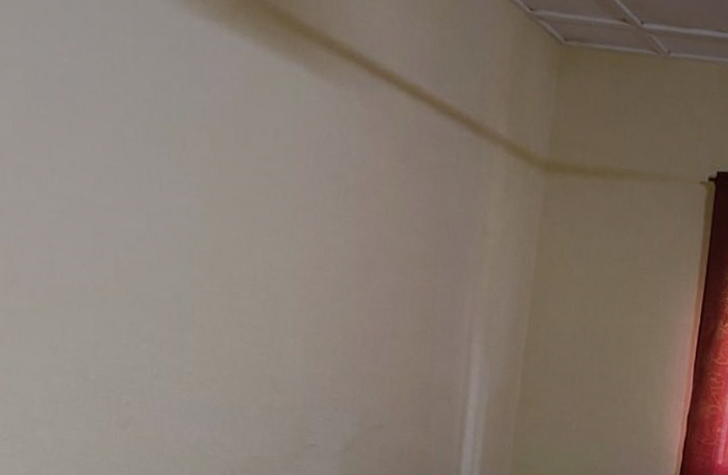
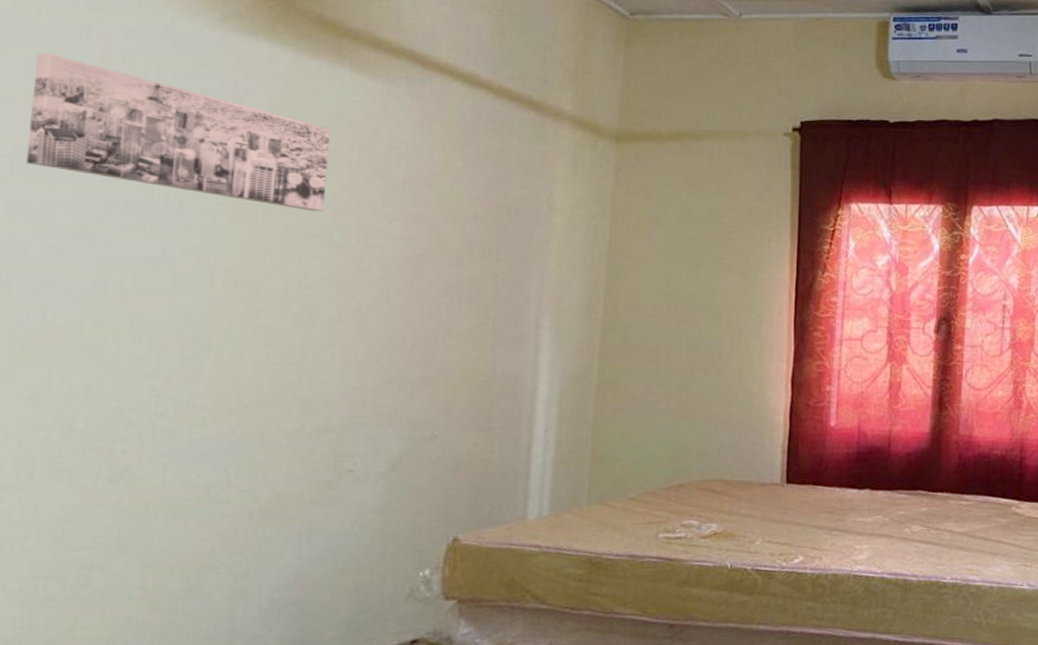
wall art: none [24,18,288,208] -> present [26,53,330,212]

